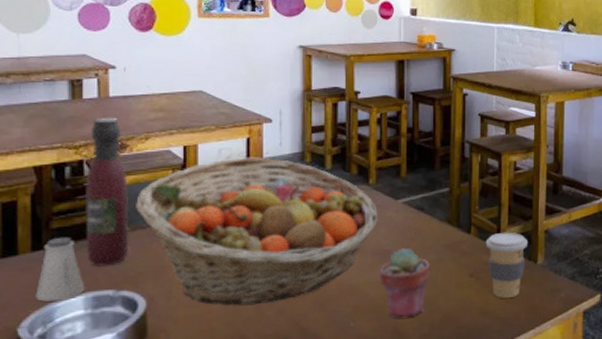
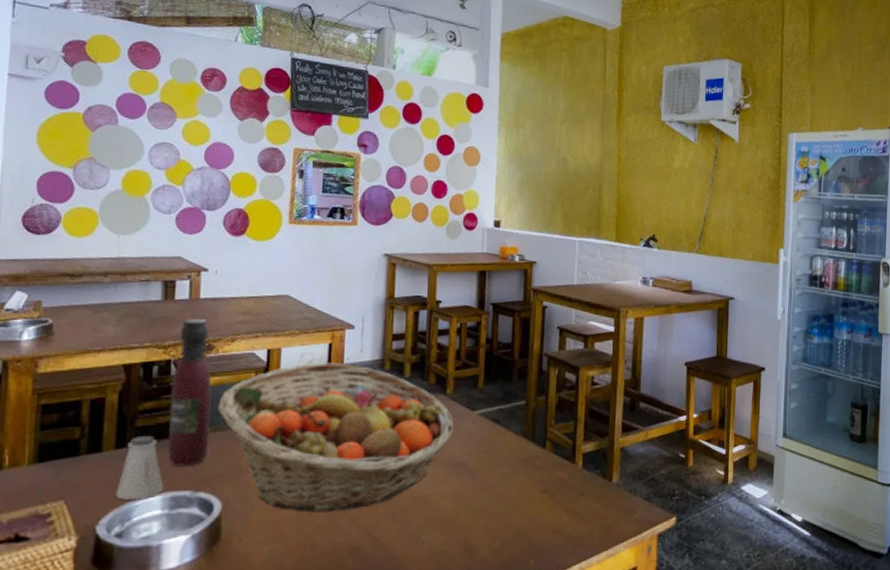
potted succulent: present [380,247,431,319] -> none [453,460,505,533]
coffee cup: present [485,232,529,298] -> none [560,448,604,516]

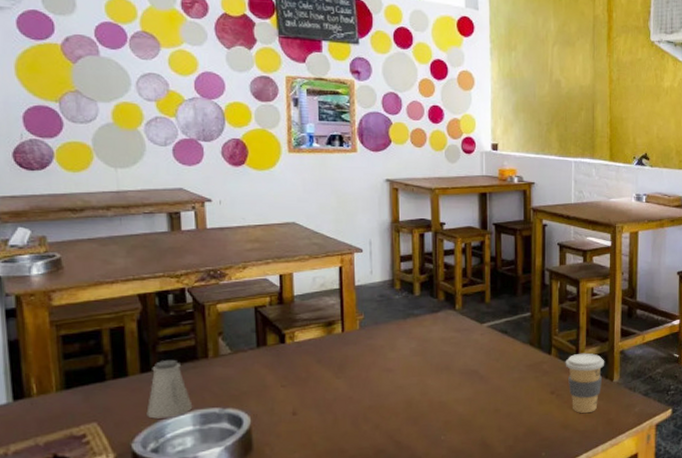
wine bottle: present [168,318,212,466] -> none [188,247,232,386]
fruit basket: present [218,362,454,513] -> none [237,284,464,422]
coffee cup: none [560,448,604,516] -> present [565,353,605,413]

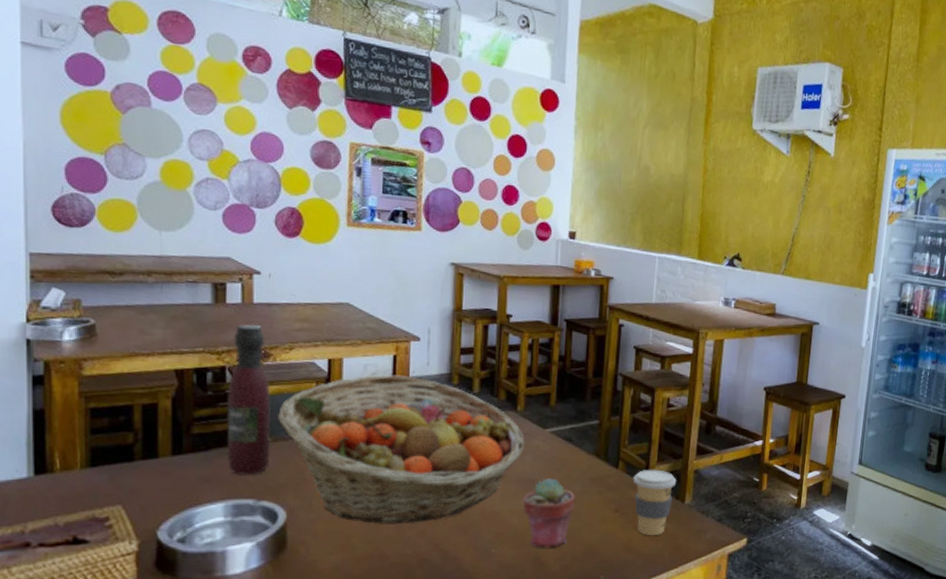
saltshaker: present [146,359,193,419] -> none [175,443,225,506]
wine bottle: none [188,247,232,386] -> present [227,324,272,475]
fruit basket: none [237,284,464,422] -> present [278,374,525,524]
potted succulent: none [467,367,515,432] -> present [523,477,576,548]

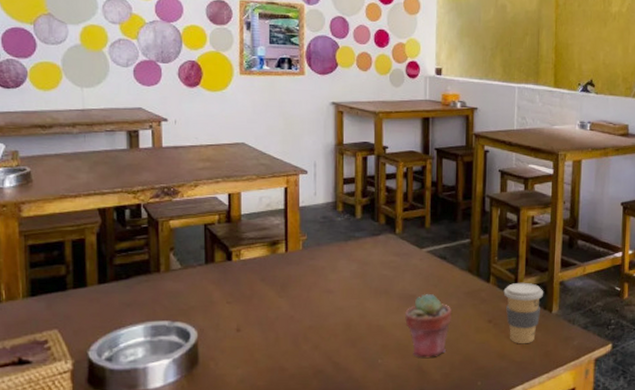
wine bottle: present [227,324,272,475] -> none [143,165,182,299]
fruit basket: present [278,374,525,524] -> none [187,205,404,340]

